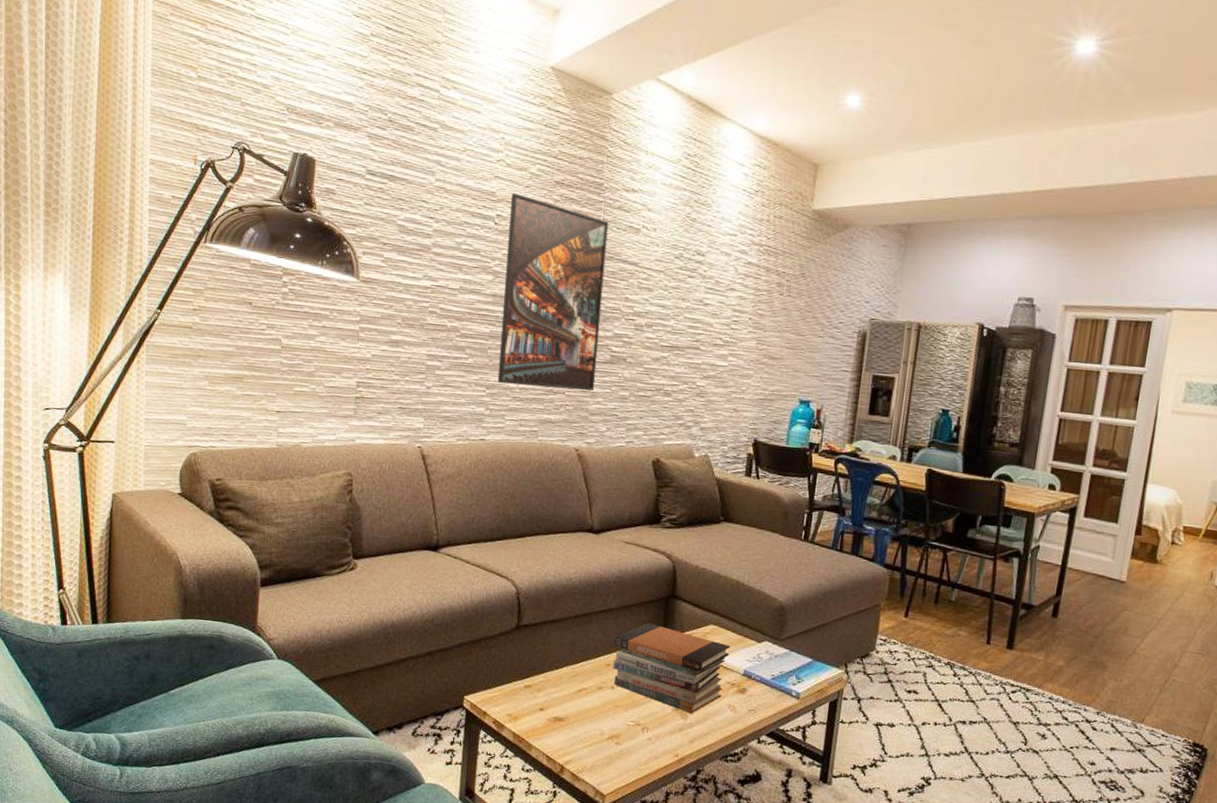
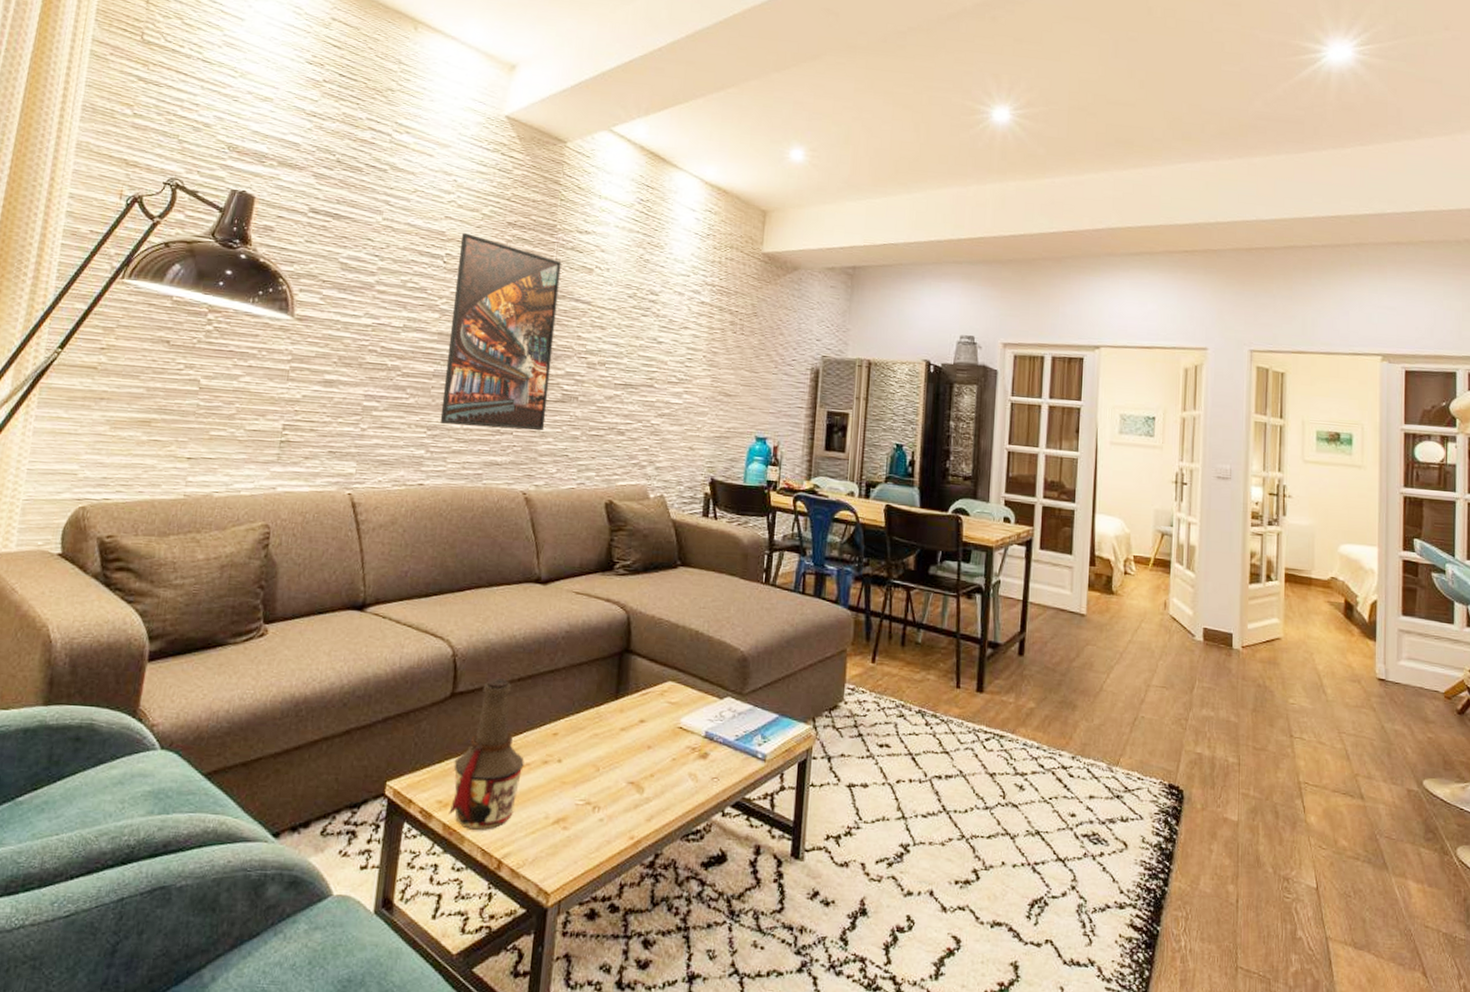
bottle: none [517,614,582,741] -> present [448,678,524,830]
book stack: present [612,623,731,714] -> none [560,682,690,786]

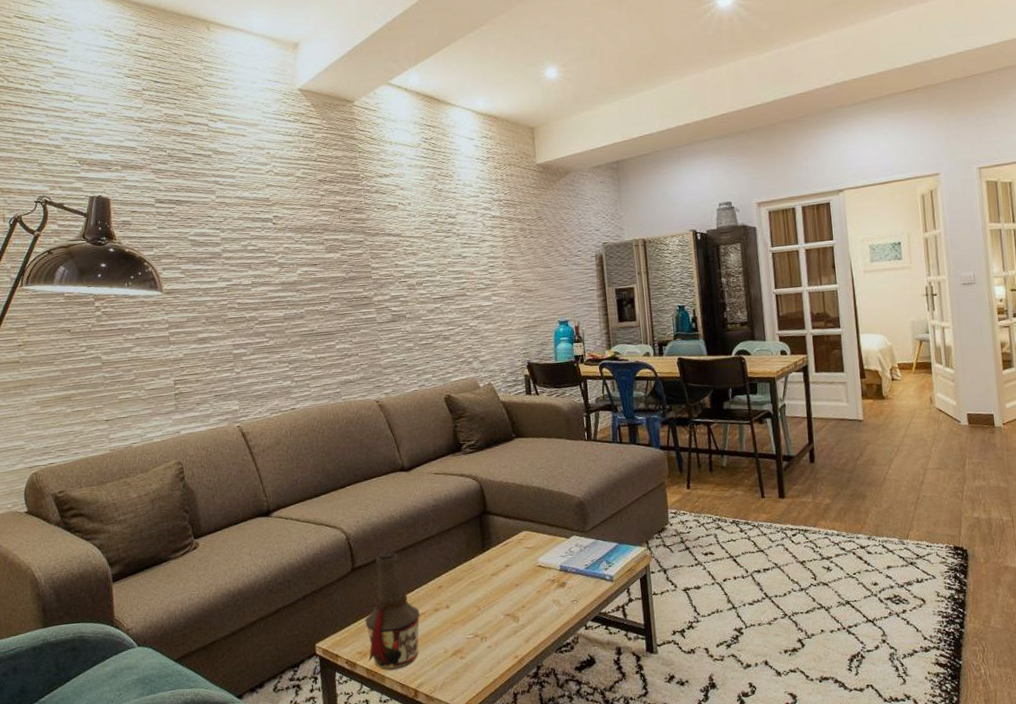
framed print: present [439,233,562,431] -> none [283,195,383,358]

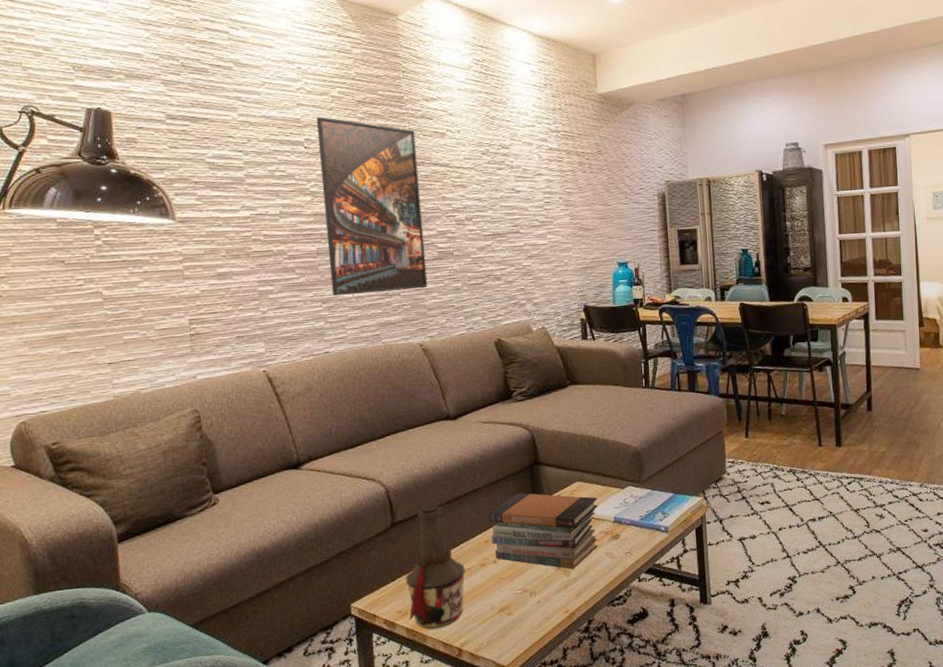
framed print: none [283,195,383,358] -> present [316,117,428,296]
book stack: none [441,541,545,616] -> present [489,493,598,569]

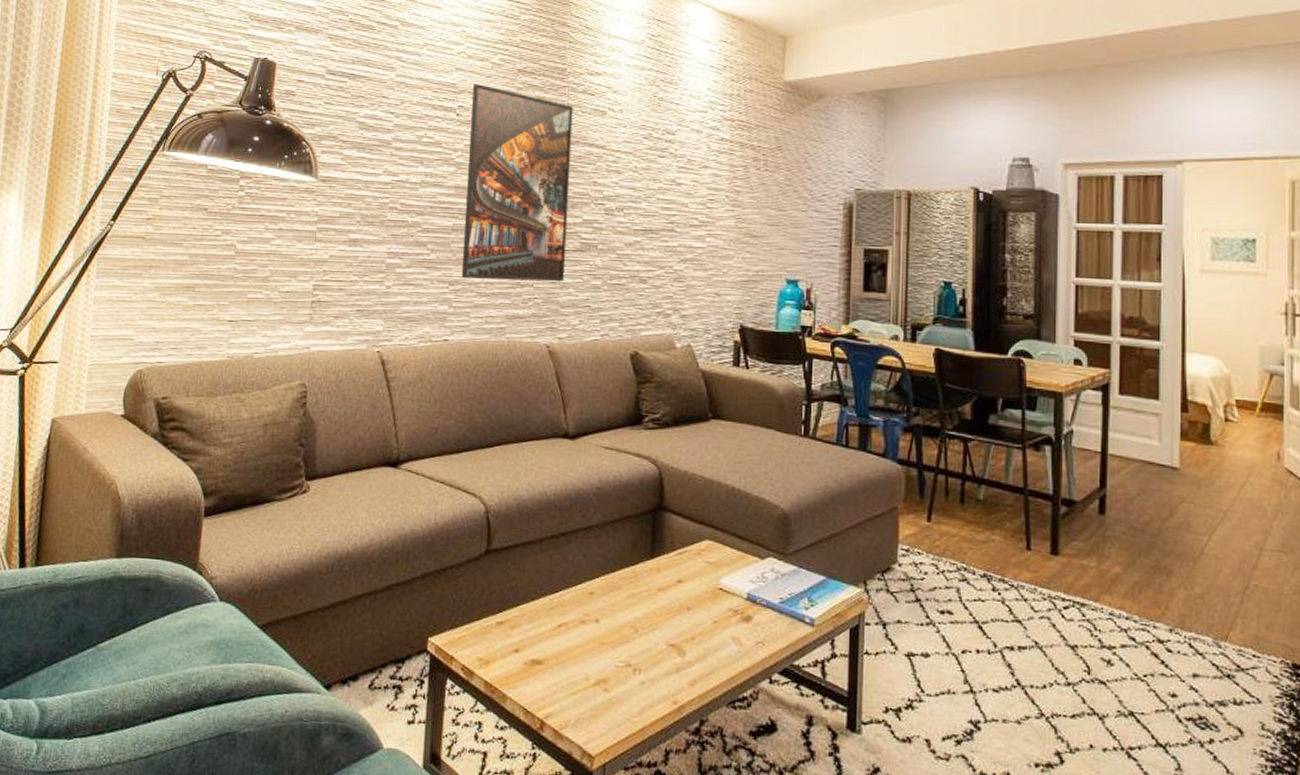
bottle: present [405,504,465,629] -> none [489,535,562,690]
book stack: present [489,493,598,569] -> none [596,540,730,650]

